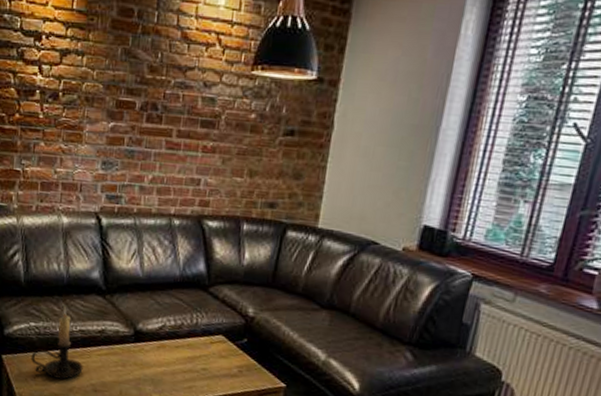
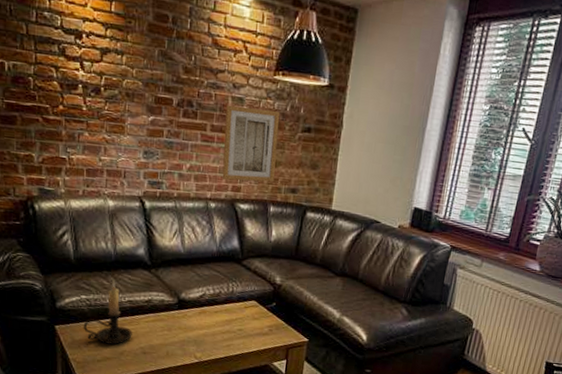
wall art: none [188,106,258,196] -> present [222,104,281,182]

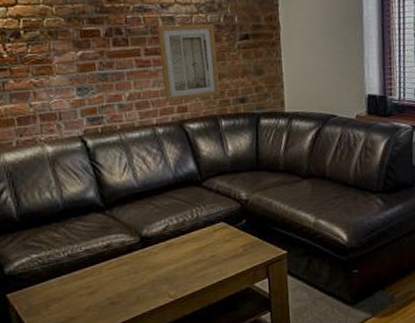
candle holder: present [83,280,132,345] -> none [38,230,96,303]

